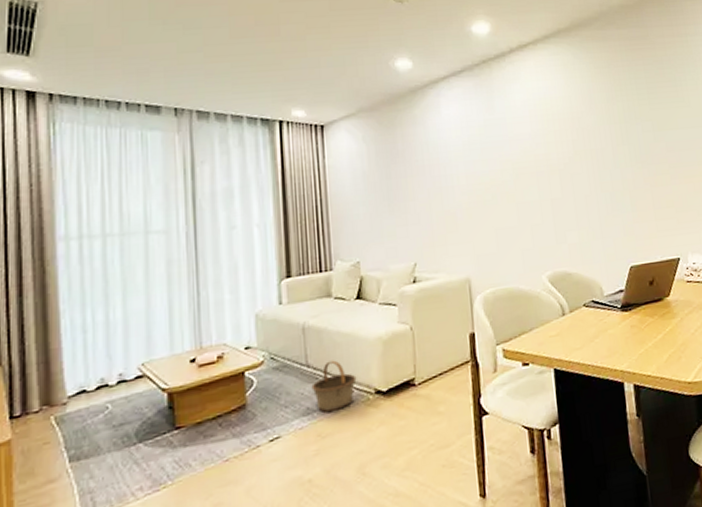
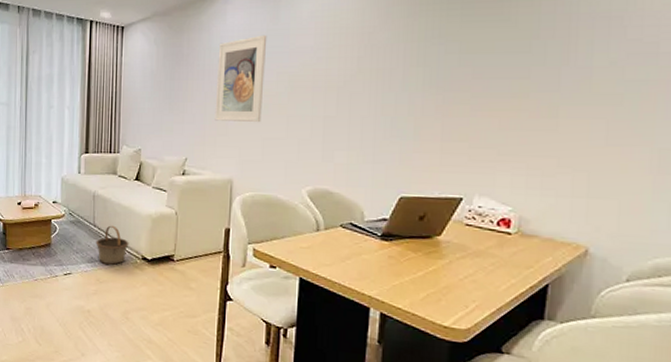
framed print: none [436,125,492,218] -> present [214,34,267,123]

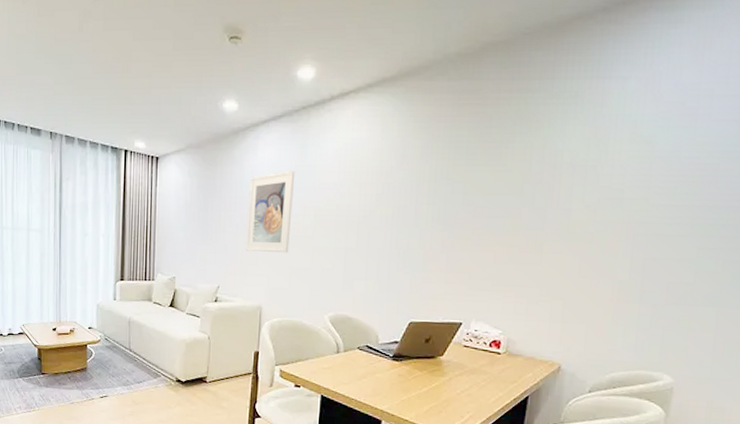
basket: present [96,225,129,265] -> none [131,350,164,387]

